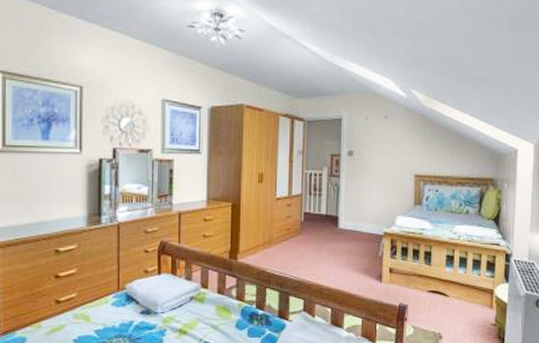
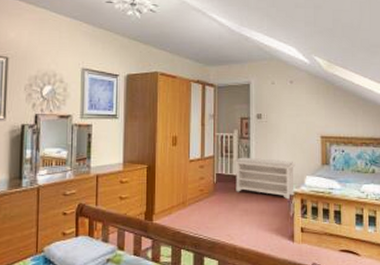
bench: none [323,196,387,240] -> present [234,157,296,200]

